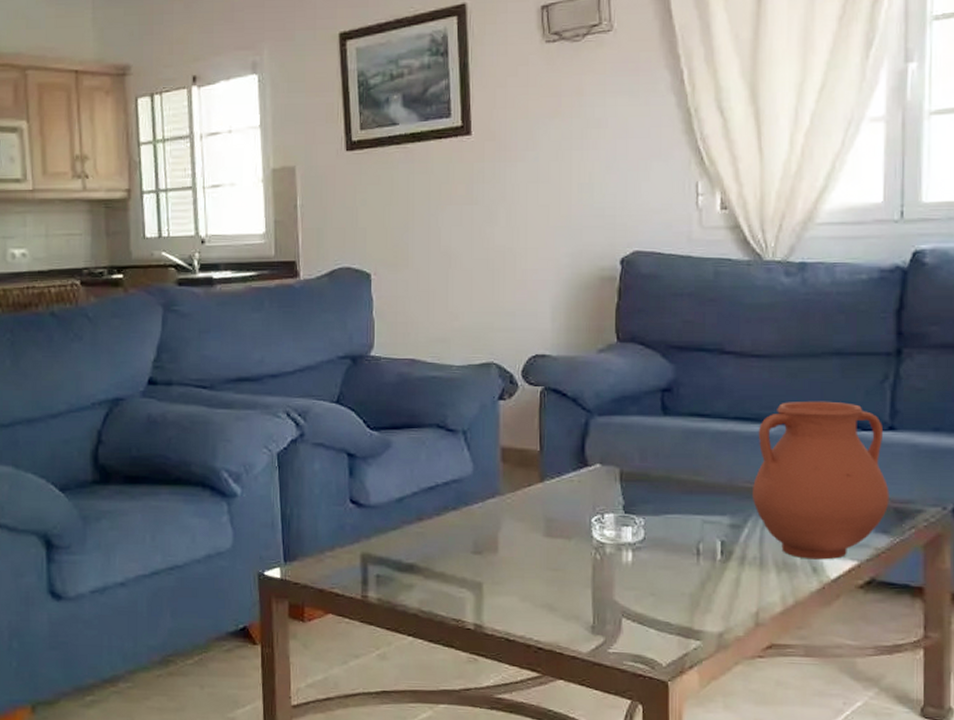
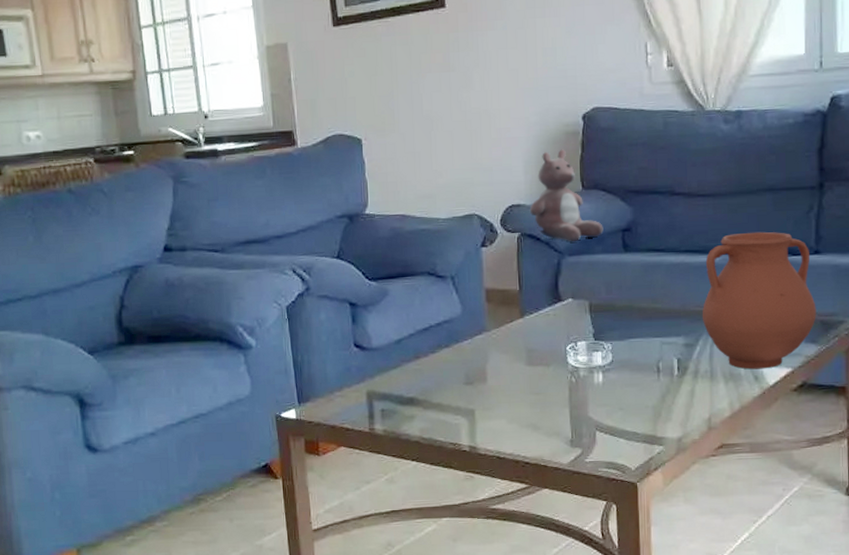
stuffed animal: none [555,295,640,401] -> present [529,149,603,242]

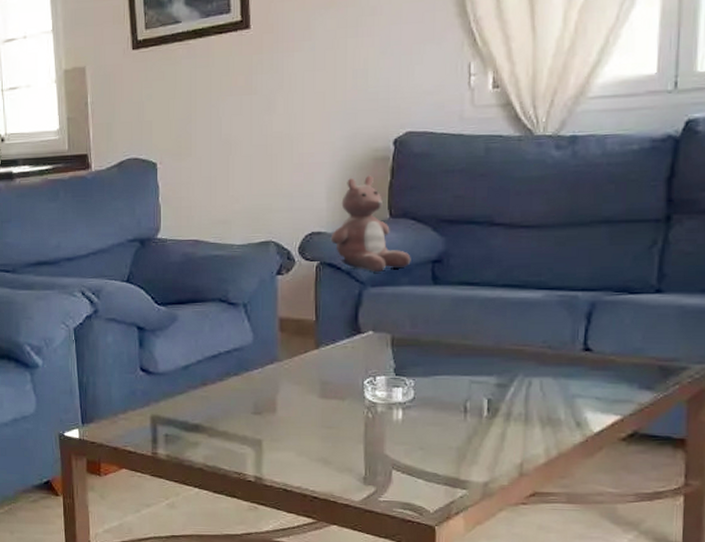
vase: present [702,231,816,370] -> none [518,267,655,415]

